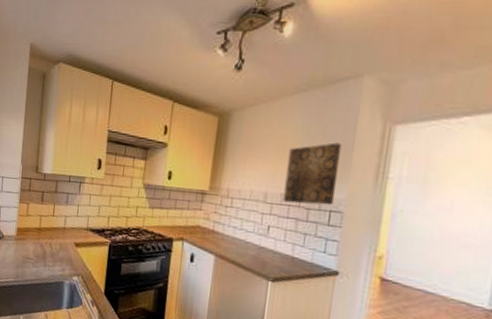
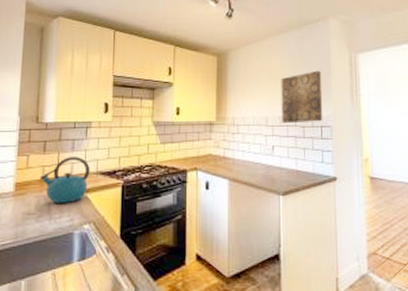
kettle: none [37,210,81,254] -> present [39,157,90,203]

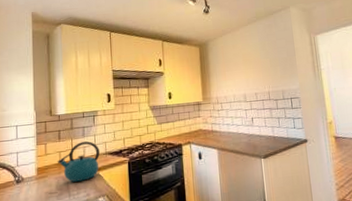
wall art: present [281,70,323,124] -> none [254,52,292,99]

